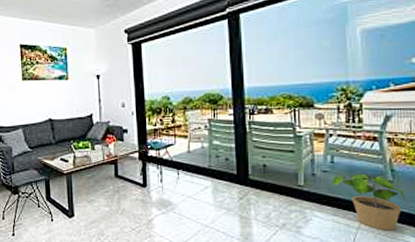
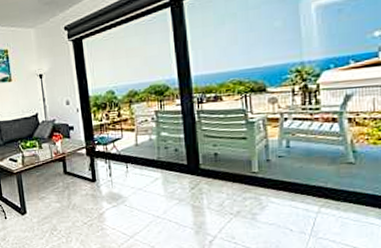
potted plant: present [333,174,406,231] -> none [289,157,370,214]

